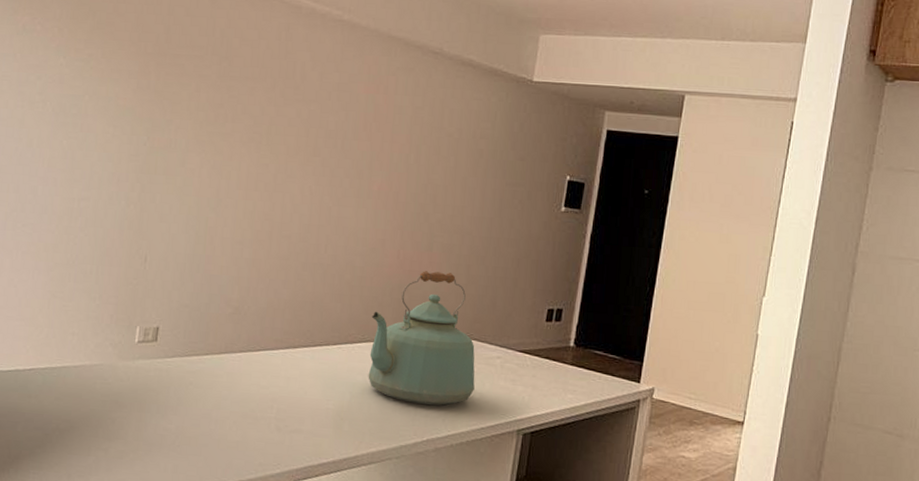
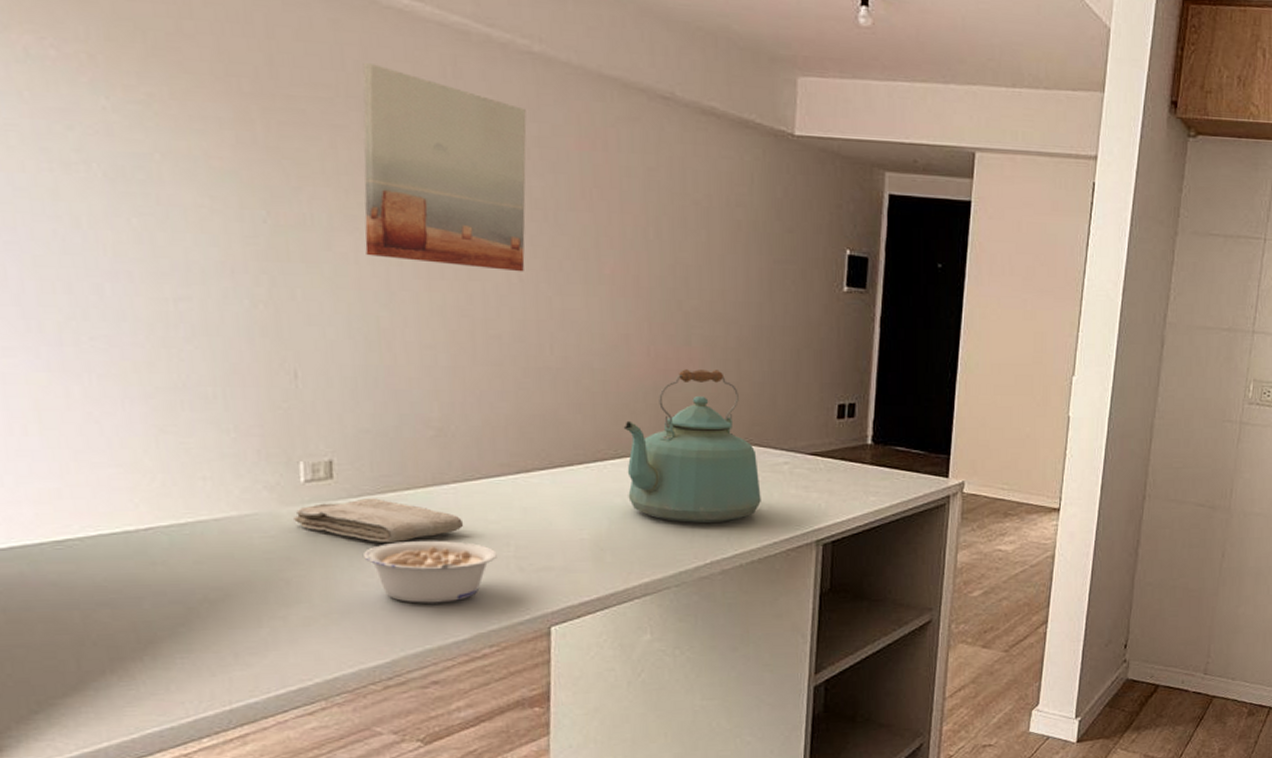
washcloth: none [126,359,242,398] -> present [294,498,464,544]
legume: none [168,397,263,451] -> present [364,540,497,603]
wall art: none [207,31,332,187] -> present [363,63,527,272]

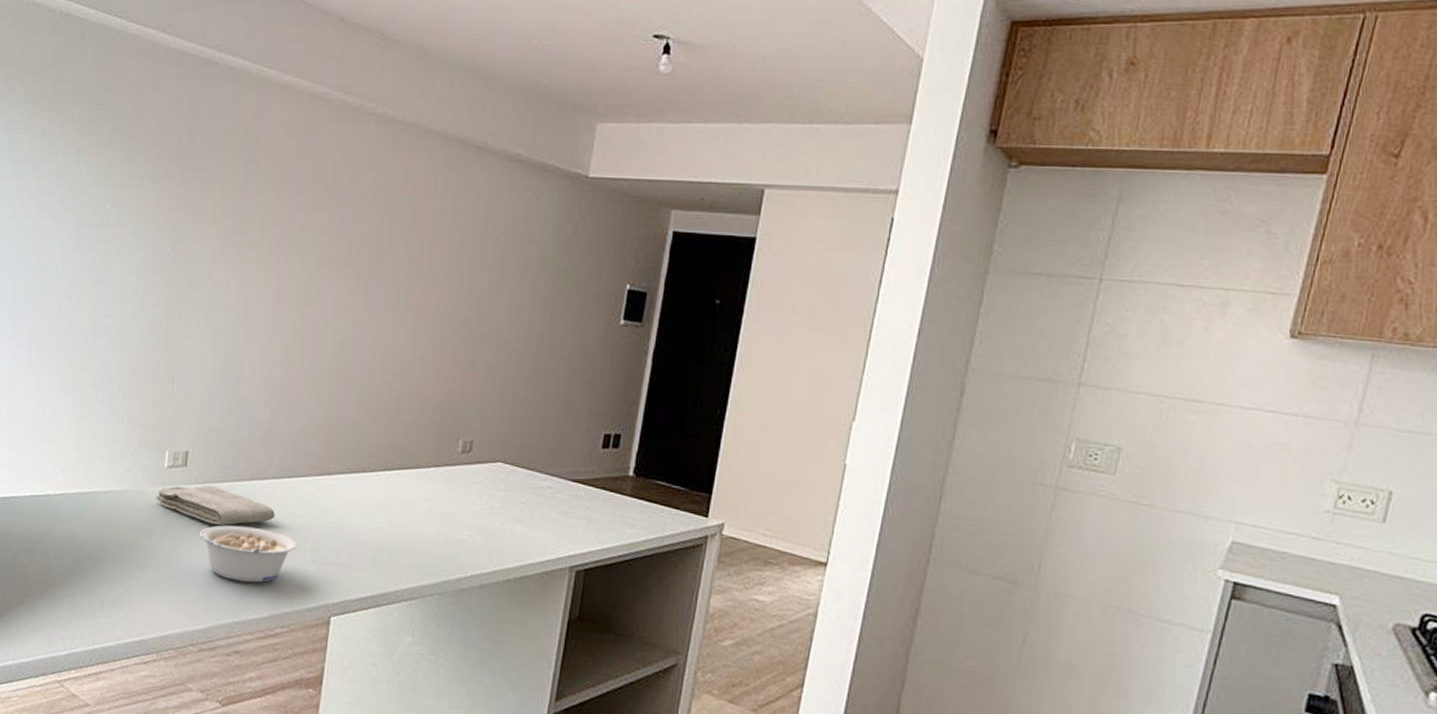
wall art: present [363,63,527,272] -> none [234,129,366,300]
kettle: present [623,369,761,523] -> none [407,392,524,539]

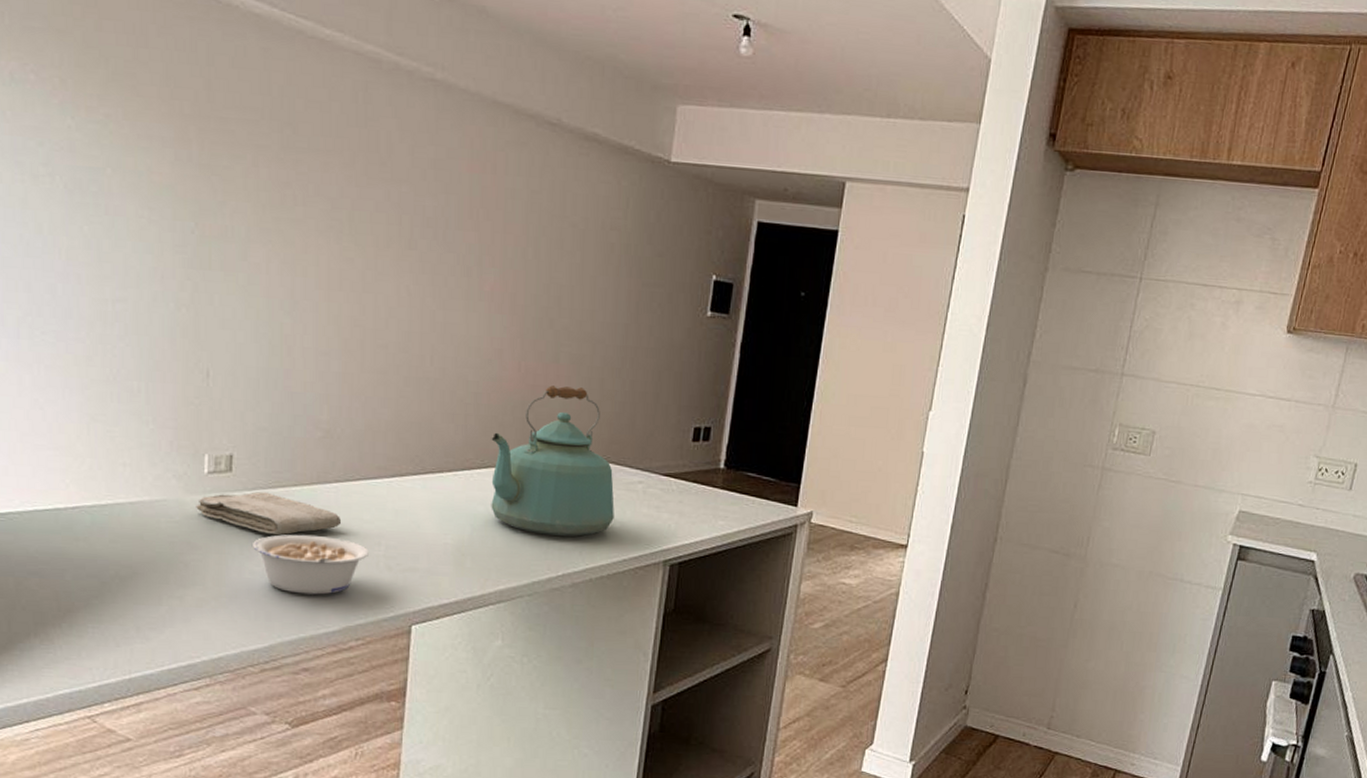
kettle: none [407,392,524,539] -> present [491,385,615,537]

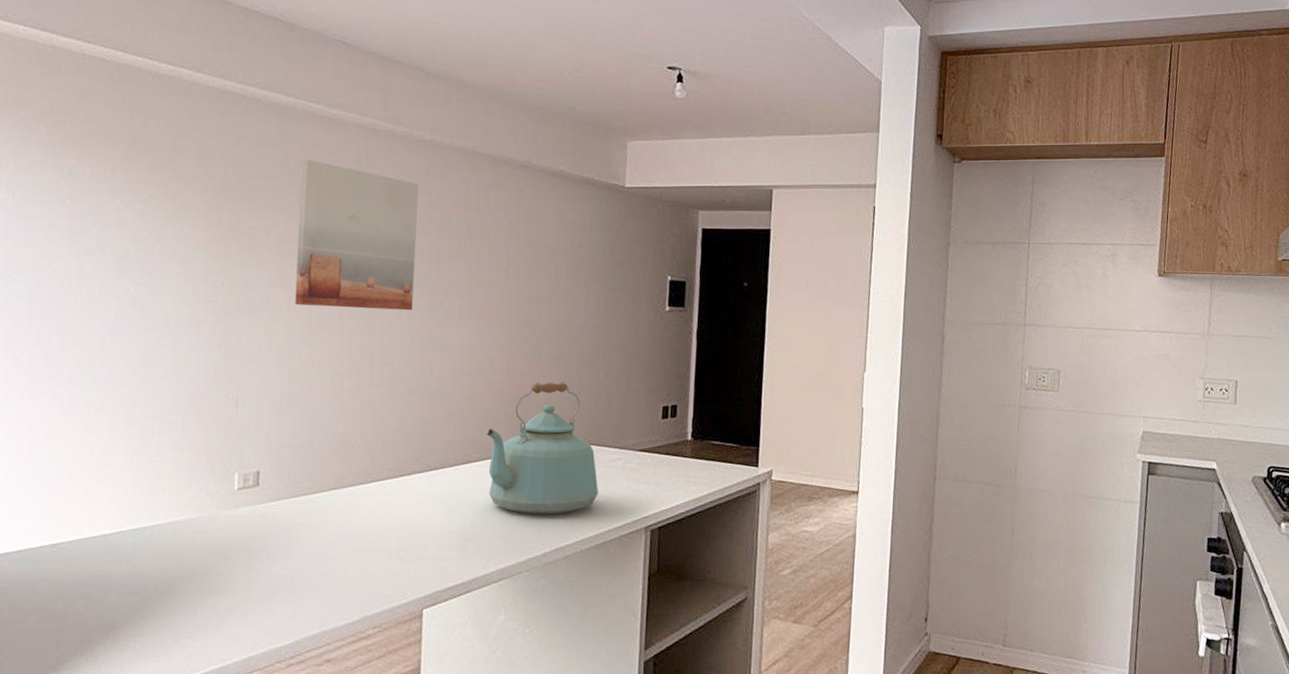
washcloth: present [196,492,342,536] -> none [227,501,357,540]
legume: present [253,534,369,595] -> none [278,535,382,591]
wall art: none [276,89,425,287] -> present [295,159,419,311]

